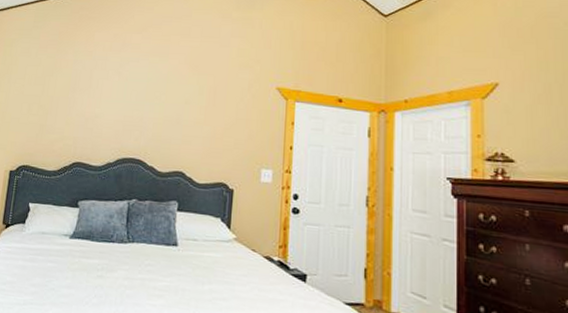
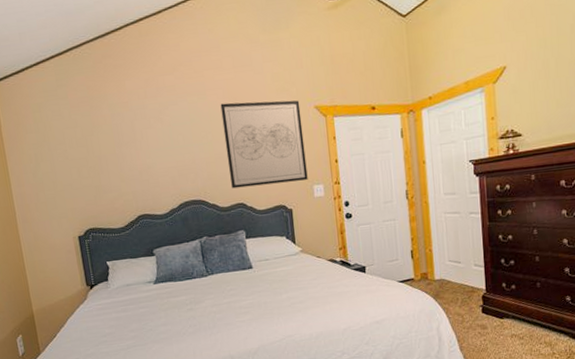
wall art: none [174,68,262,162] -> present [220,100,308,189]

